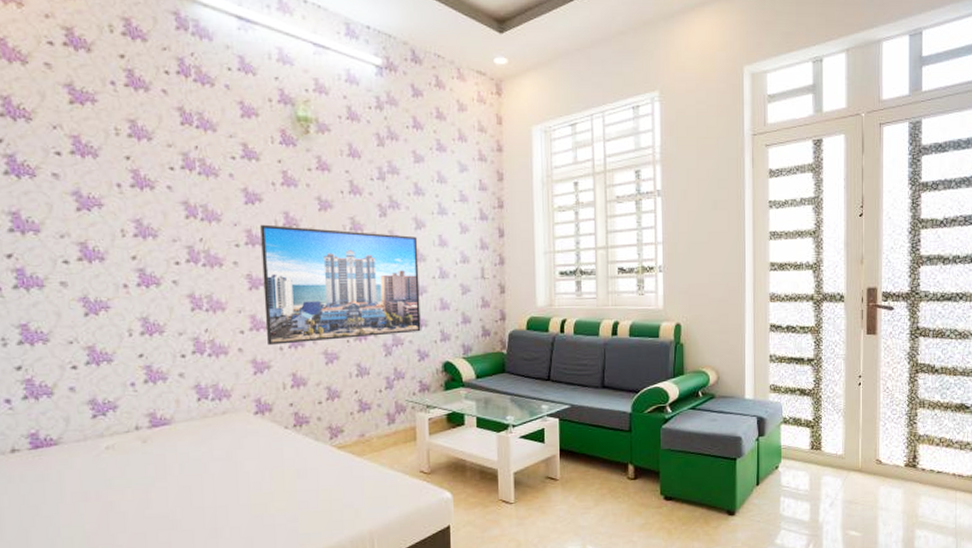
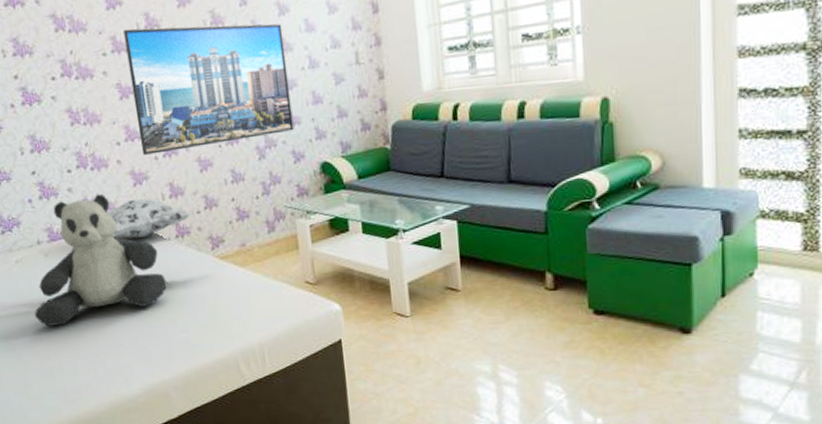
teddy bear: none [120,380,279,517] -> present [34,193,167,326]
decorative pillow: none [221,386,313,427] -> present [107,198,192,239]

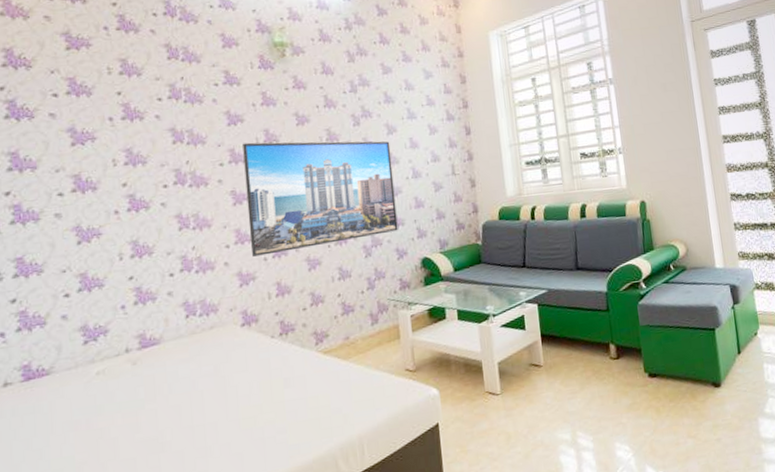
teddy bear: present [34,193,167,326] -> none [110,296,267,443]
decorative pillow: present [107,198,192,239] -> none [208,298,298,339]

